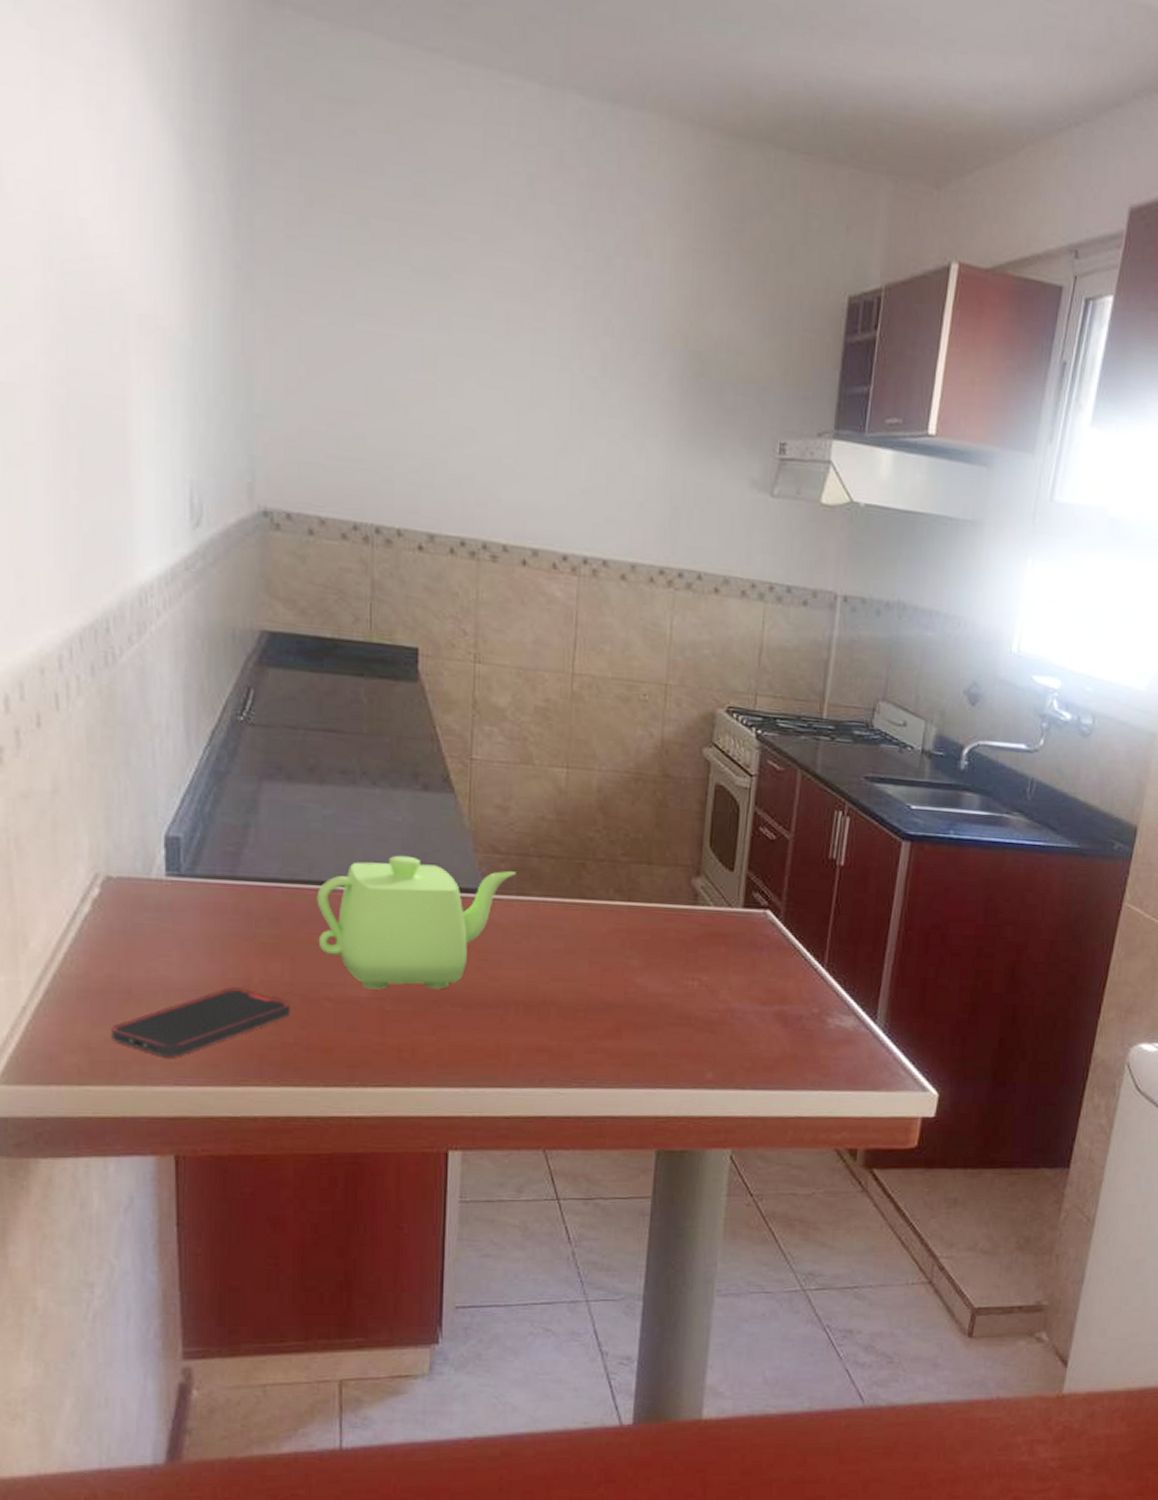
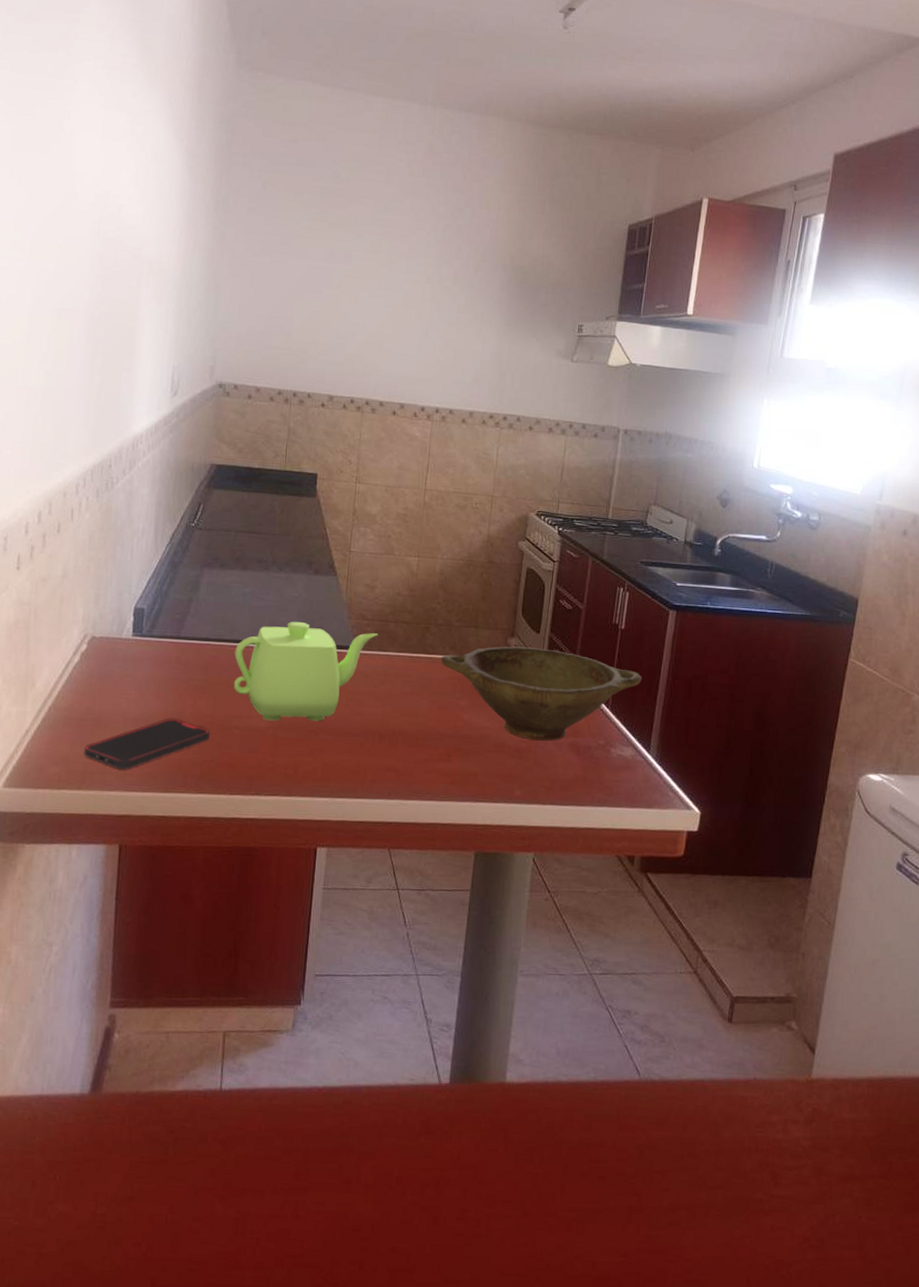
bowl: none [603,888,867,1010] -> present [440,646,642,741]

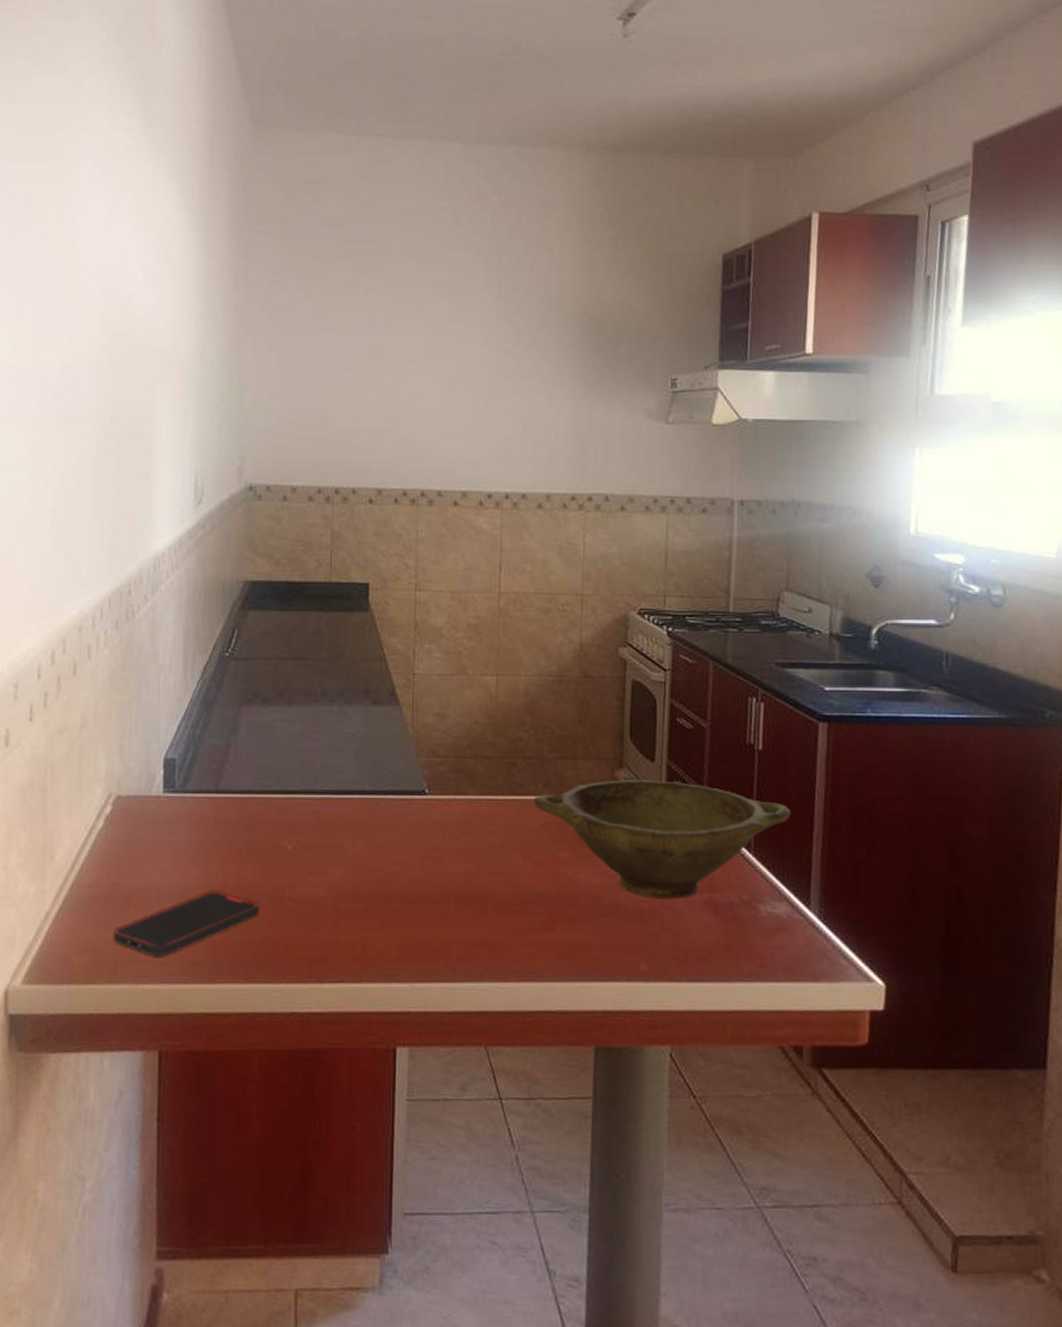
teapot: present [233,621,378,722] -> none [283,763,454,889]

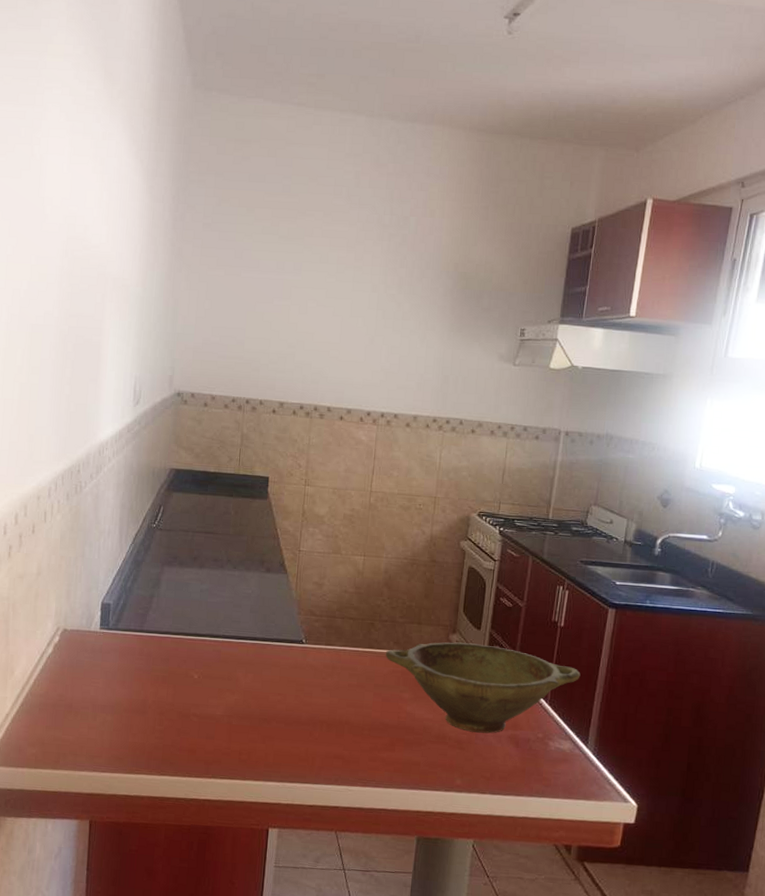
smartphone: present [113,890,260,957] -> none [57,705,171,752]

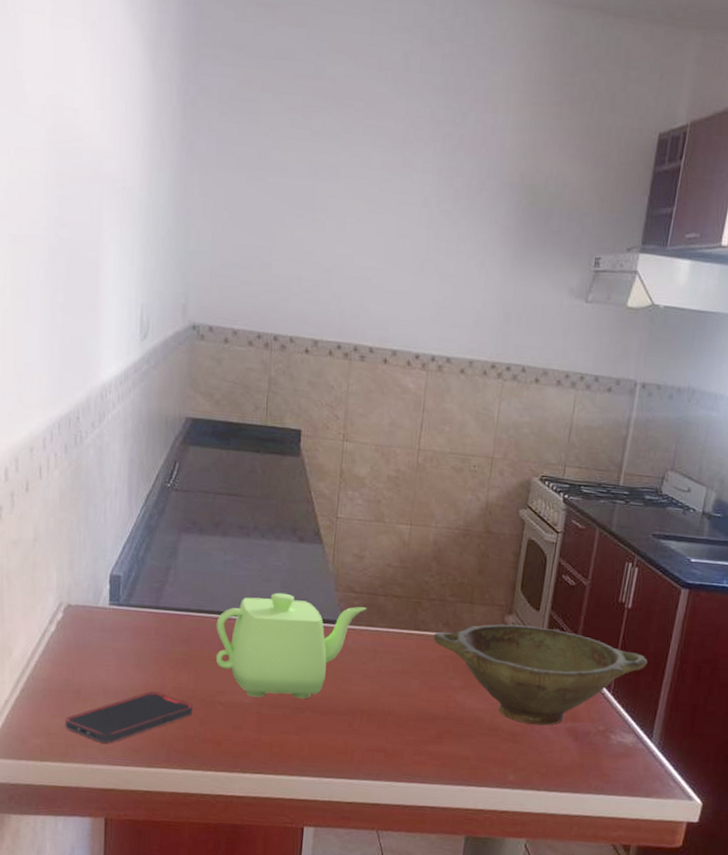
smartphone: none [57,705,171,752] -> present [65,691,193,743]
teapot: none [191,616,326,711] -> present [215,592,367,699]

